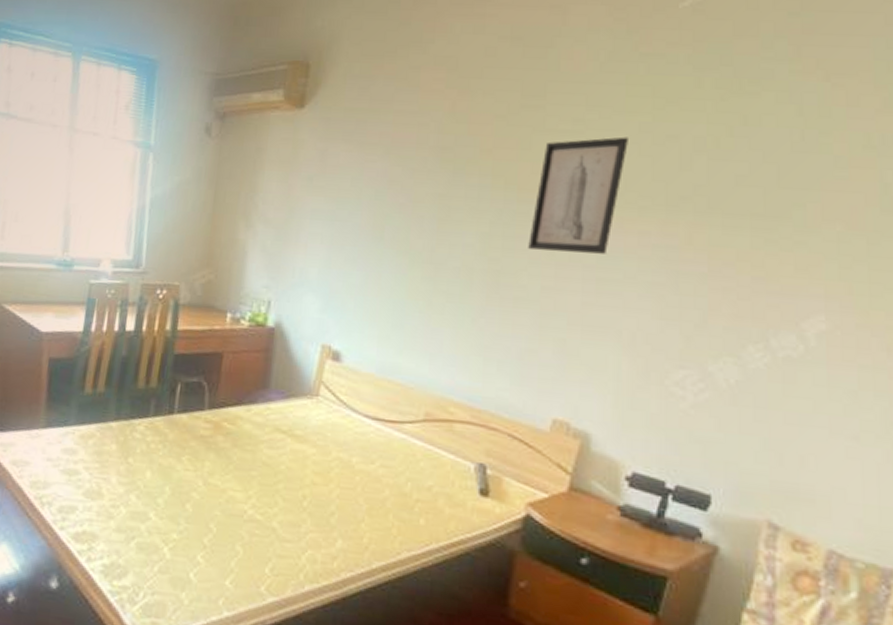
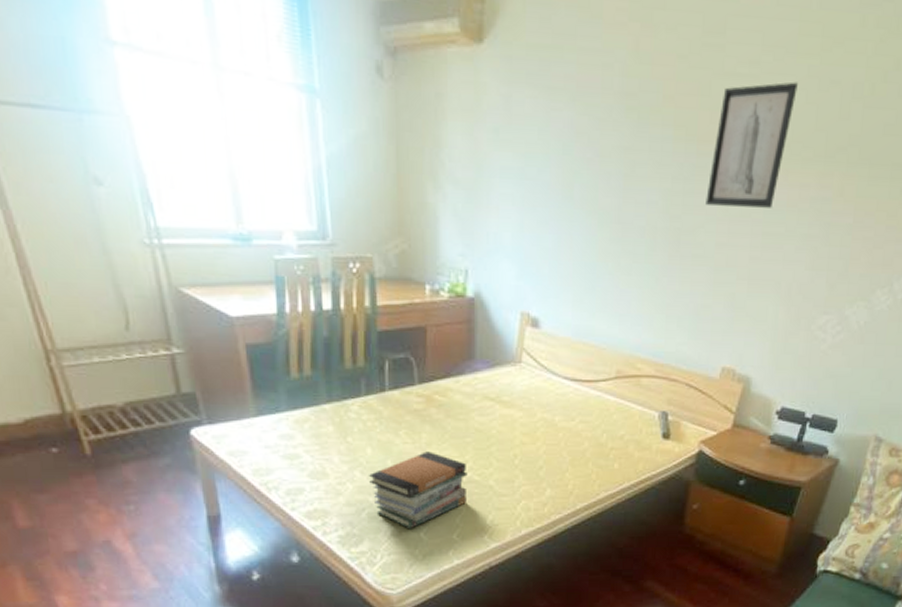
book stack: none [143,481,249,568] -> present [368,451,468,530]

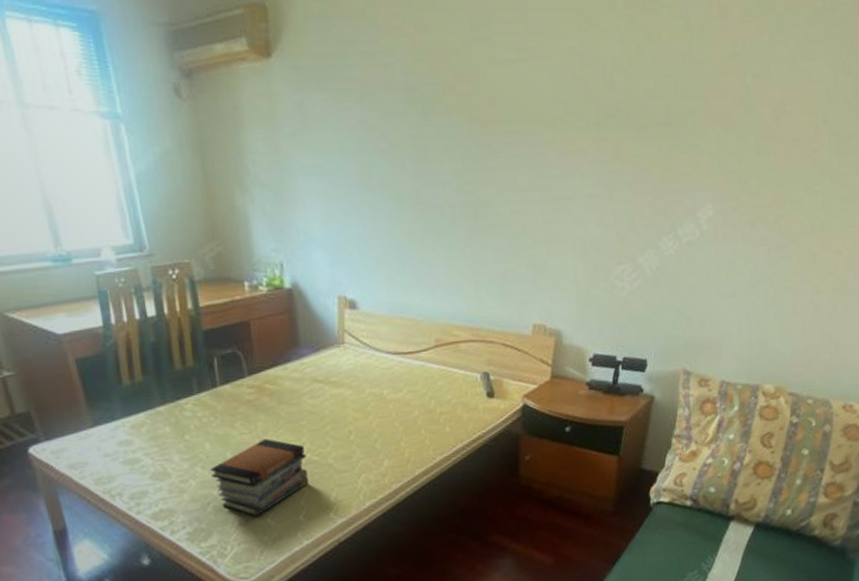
wall art: present [706,81,798,208] -> none [495,62,564,180]

